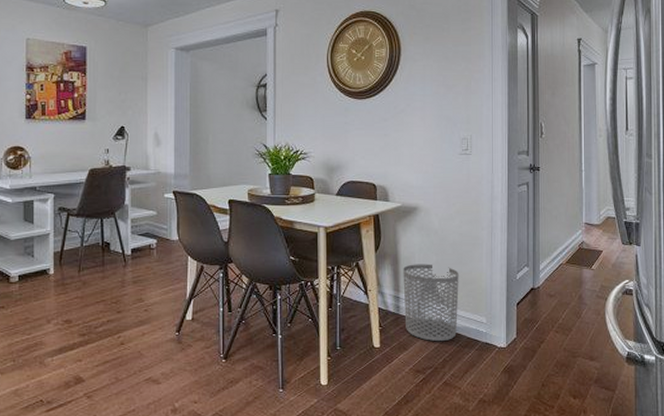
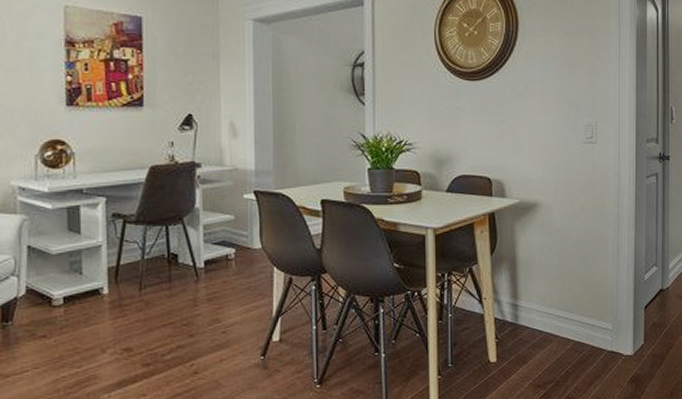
waste bin: present [403,264,459,342] -> none [522,266,583,353]

